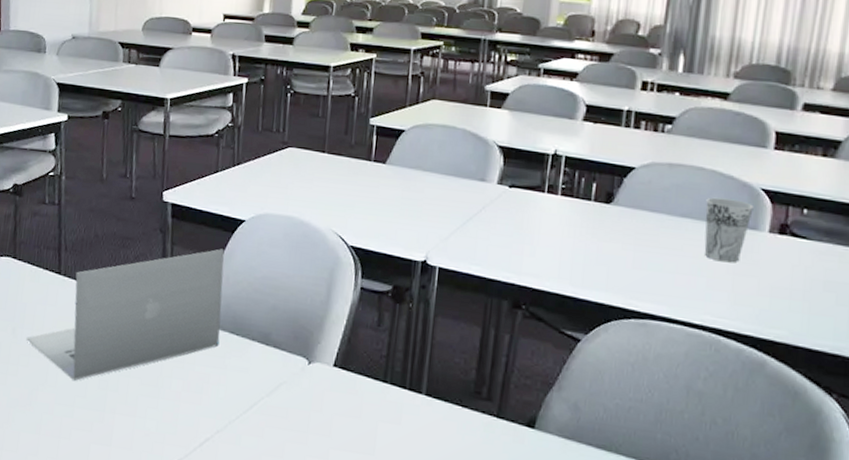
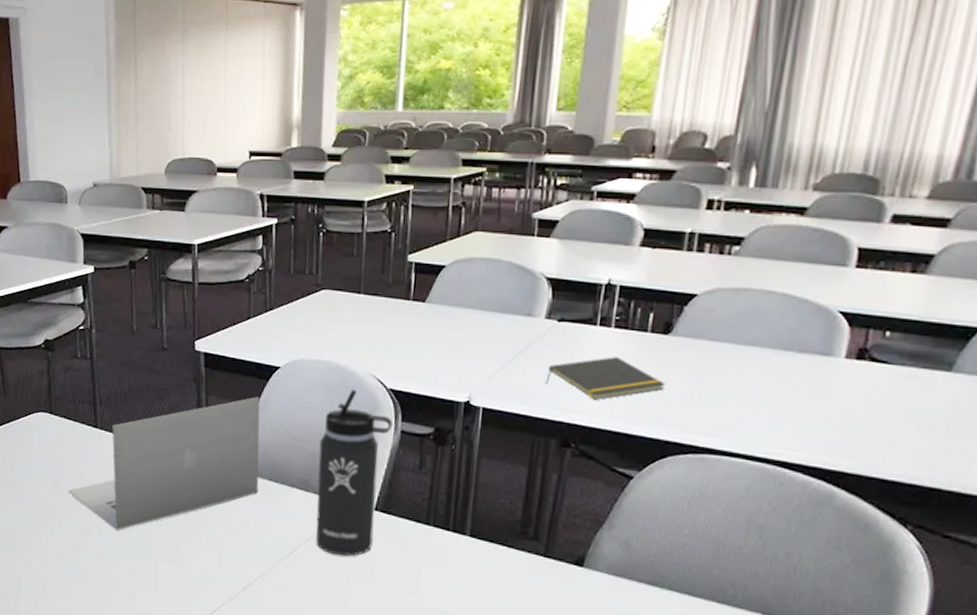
thermos bottle: none [275,245,353,413] -> present [316,389,393,556]
notepad: none [498,223,609,264] -> present [545,357,666,400]
cup: present [704,197,754,262] -> none [771,323,829,392]

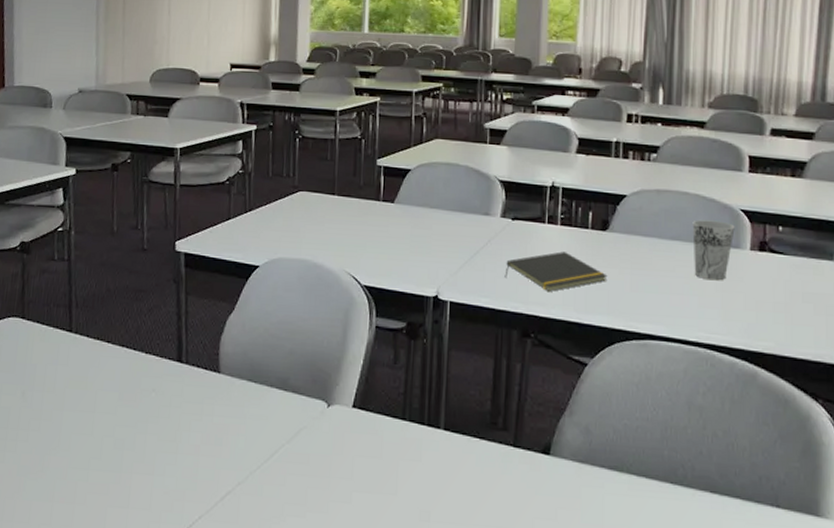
laptop: present [68,397,260,532] -> none [36,296,240,443]
thermos bottle: present [316,389,393,556] -> none [295,287,368,457]
cup: none [771,323,829,392] -> present [692,220,735,281]

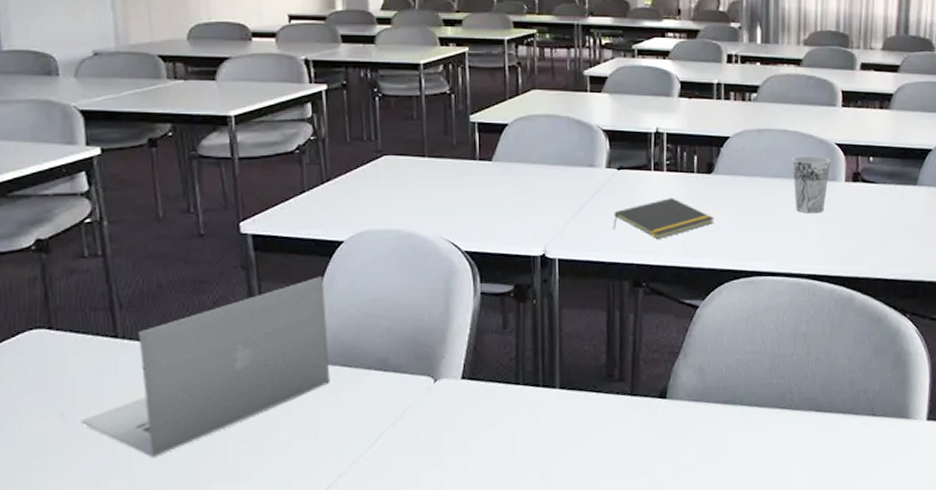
laptop: none [36,296,240,443] -> present [81,276,330,459]

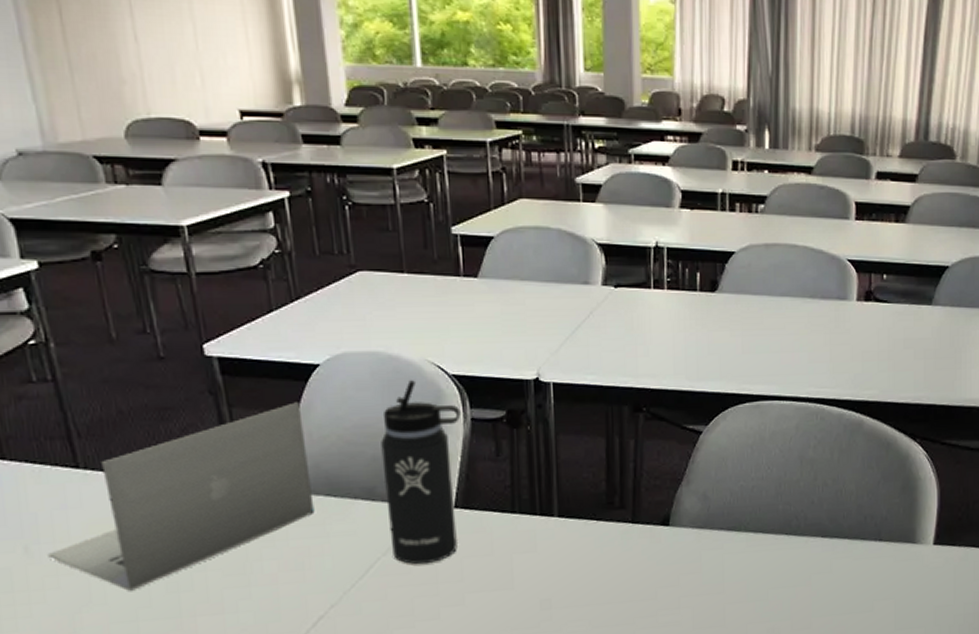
thermos bottle: none [396,256,472,435] -> present [381,380,461,565]
notepad: present [613,198,715,239] -> none [611,318,719,361]
cup: present [792,156,831,214] -> none [801,273,842,335]

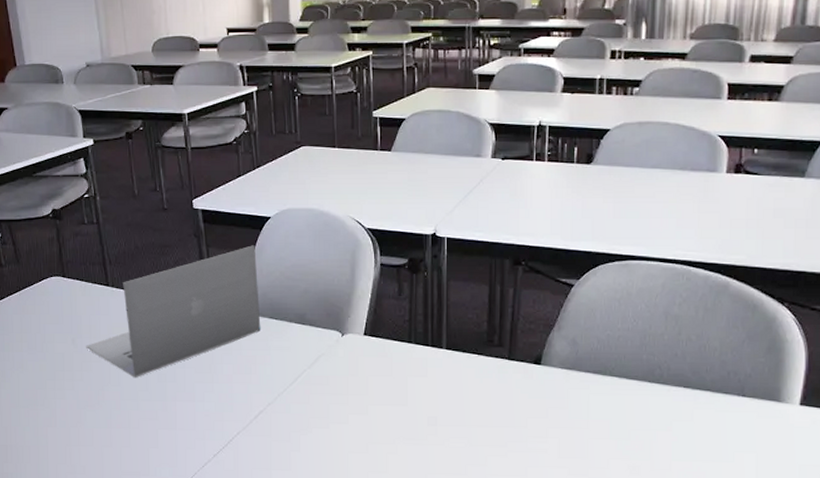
thermos bottle: present [381,380,461,565] -> none [311,232,373,378]

